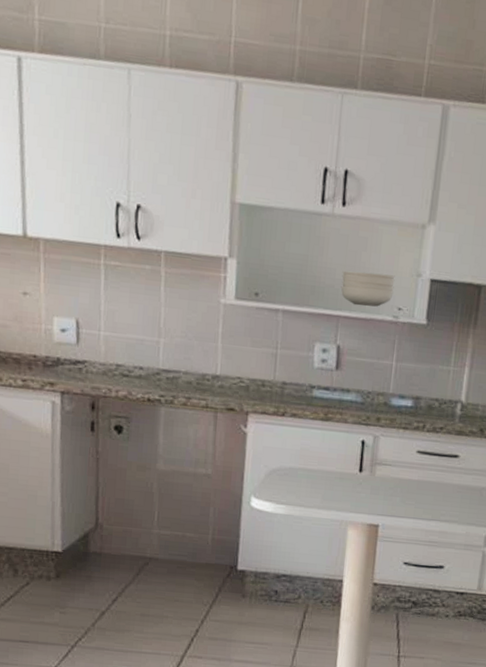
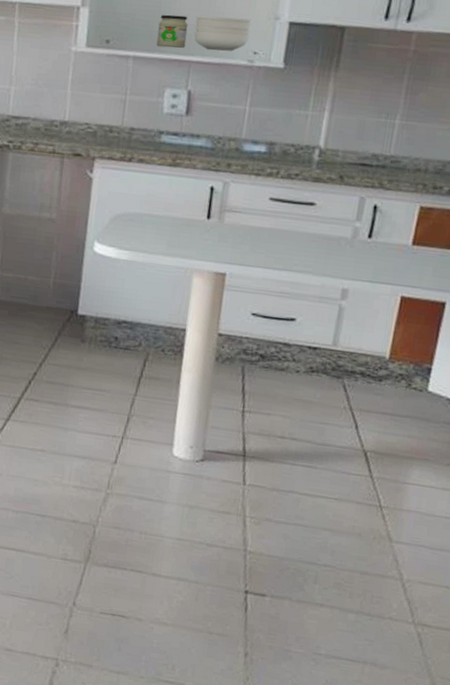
jar: none [305,268,335,303] -> present [156,14,188,49]

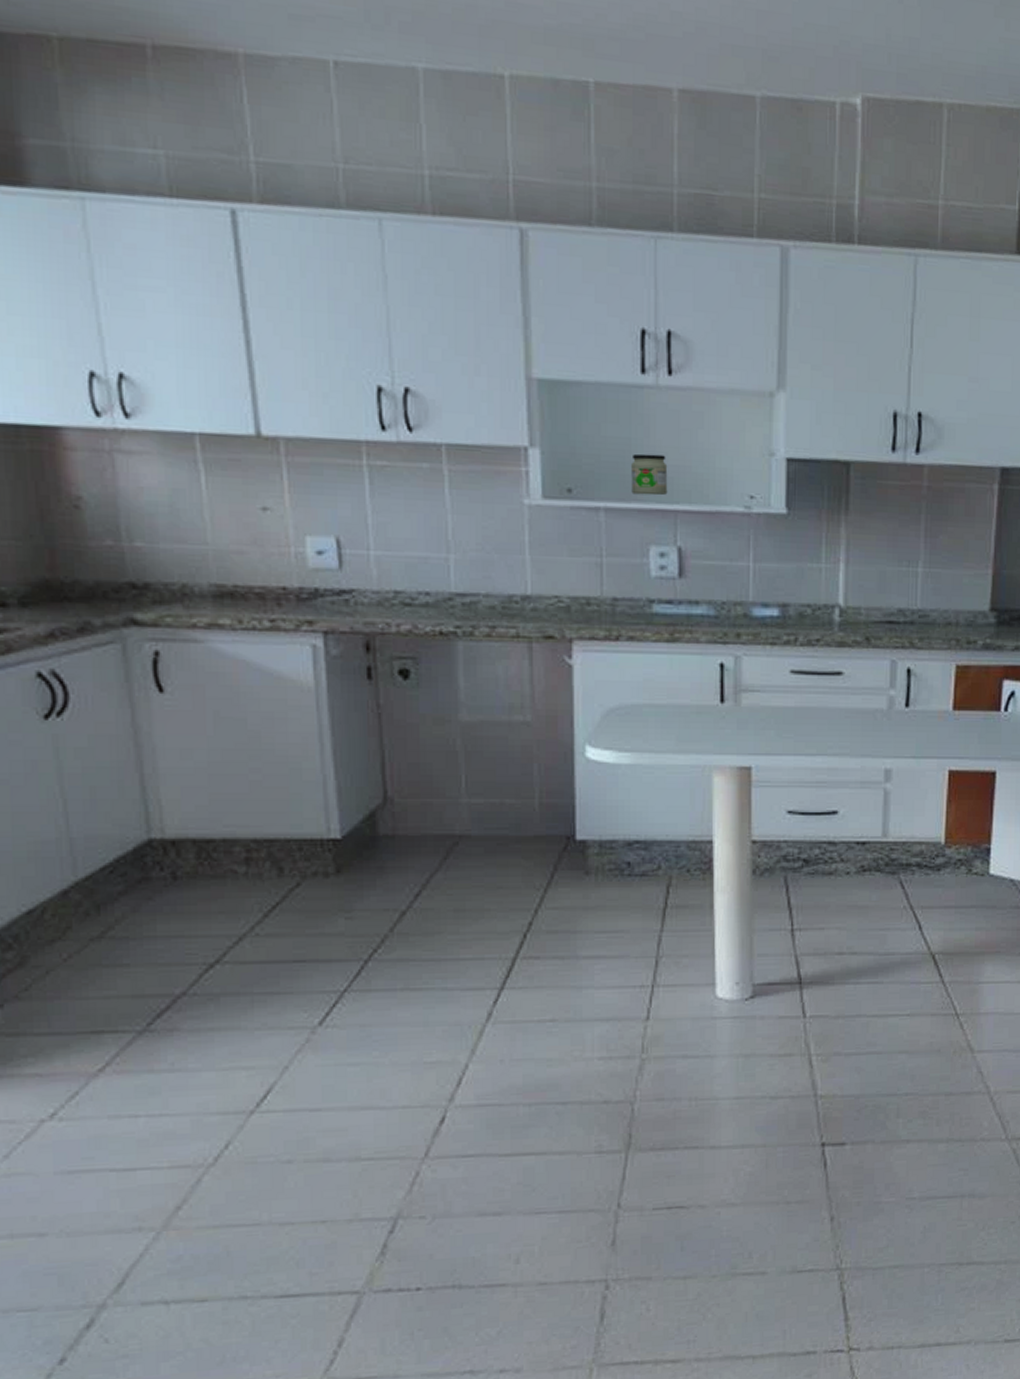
bowl: present [193,16,252,51] -> none [675,454,742,497]

